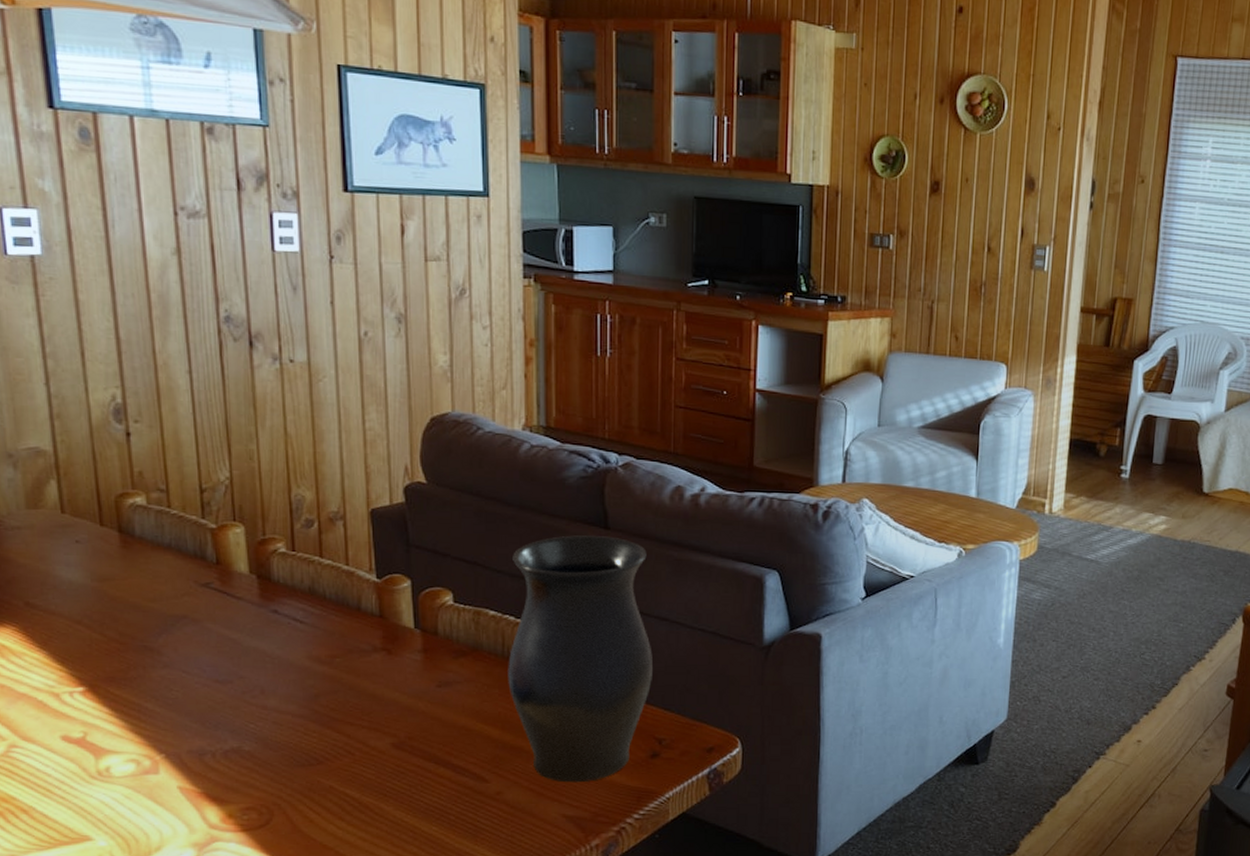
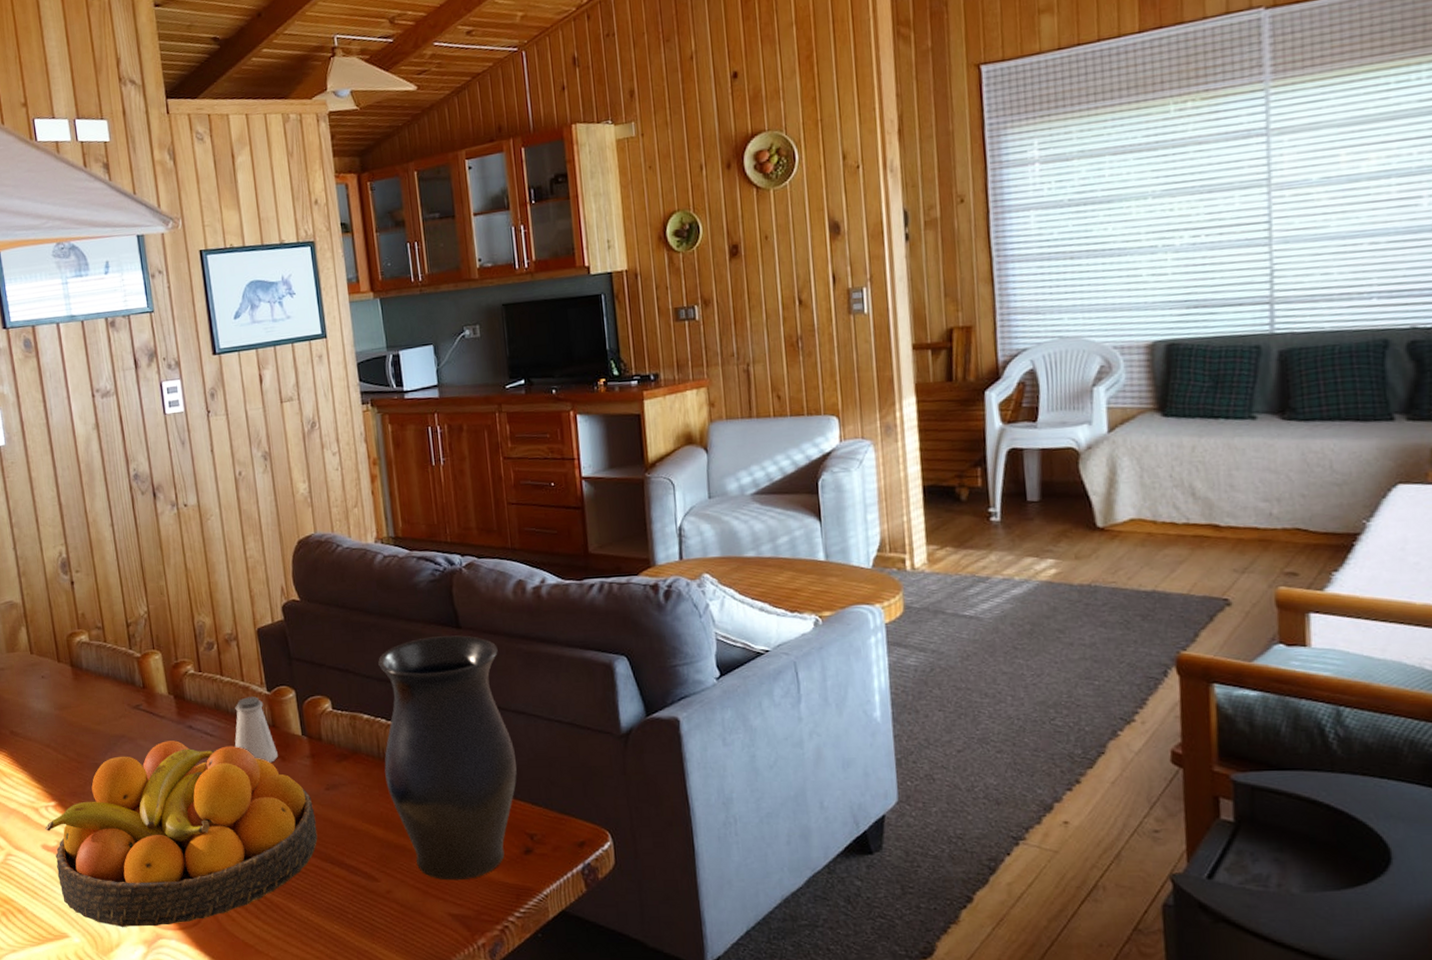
fruit bowl: none [67,625,422,828] -> present [45,740,318,927]
saltshaker: none [330,583,384,655] -> present [234,696,279,763]

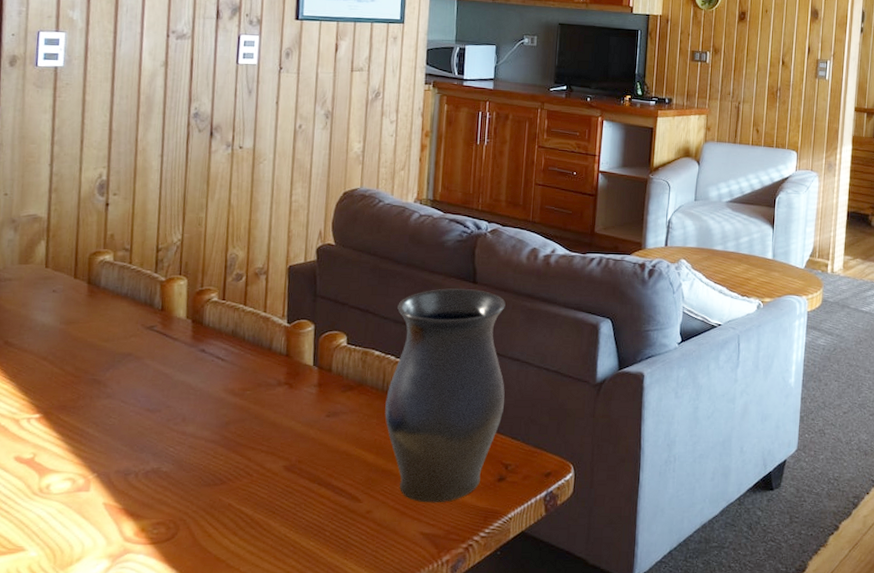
fruit bowl: present [45,740,318,927] -> none [22,362,312,541]
saltshaker: present [234,696,279,763] -> none [244,327,287,389]

